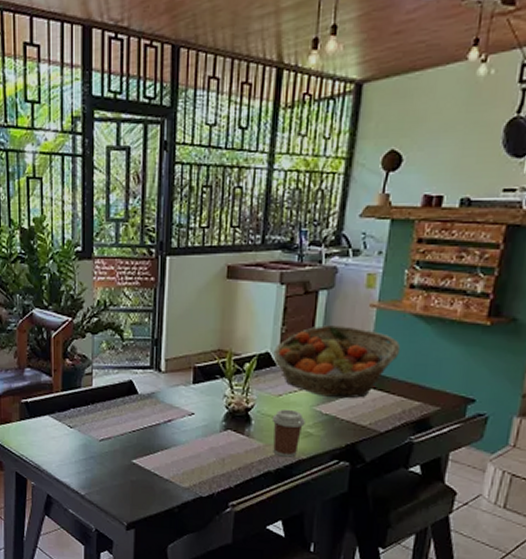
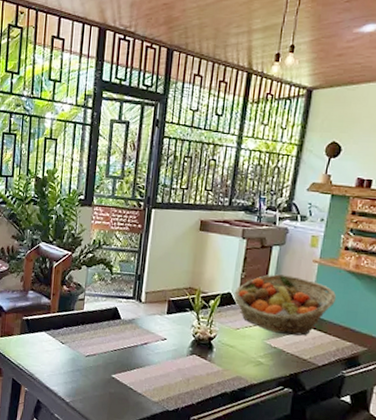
coffee cup: present [271,409,305,457] -> none [230,340,257,382]

